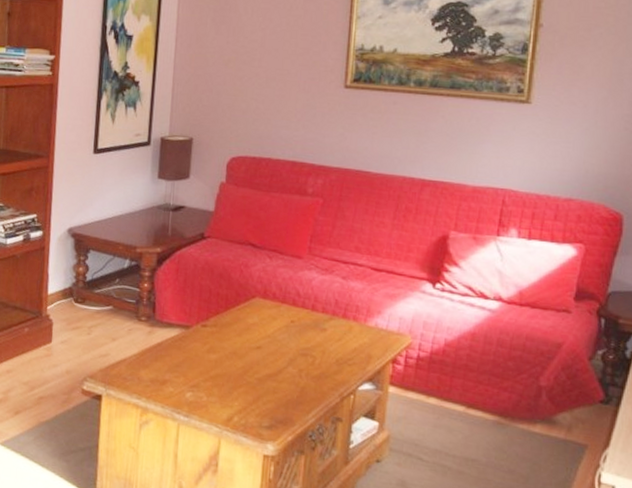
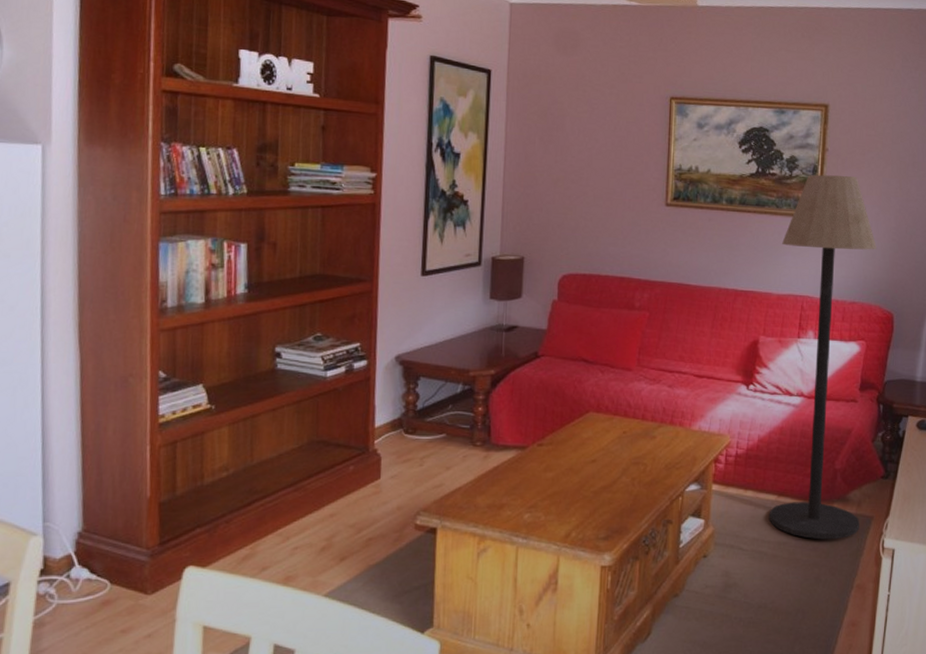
floor lamp: none [454,53,603,465] -> present [768,174,876,540]

